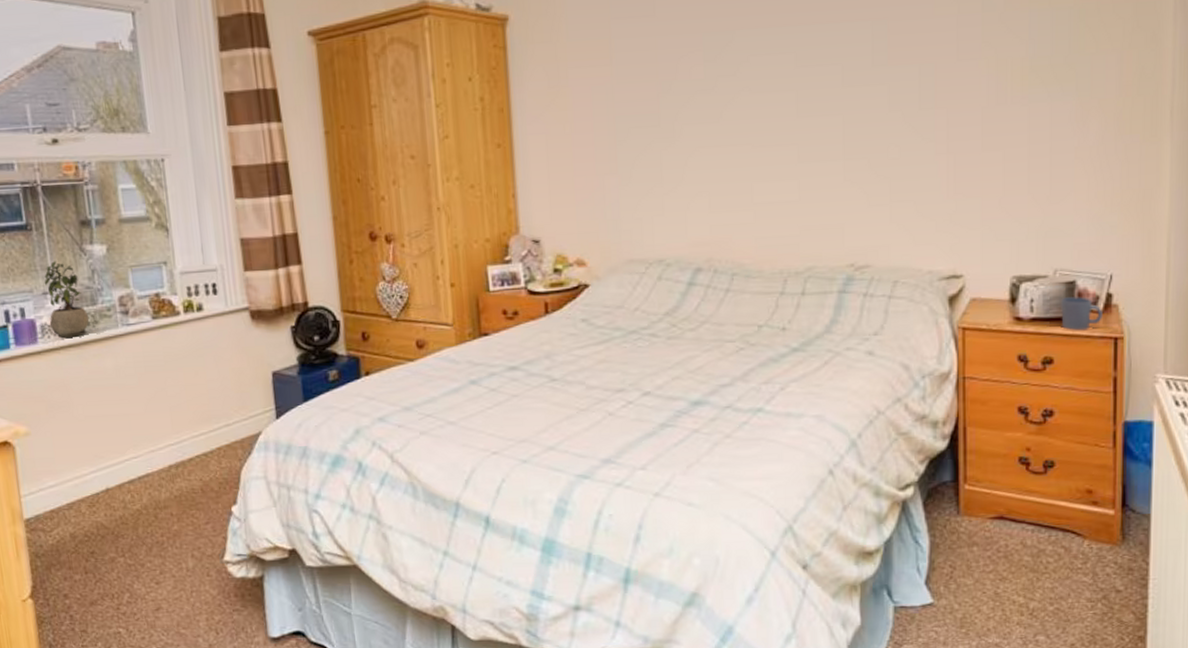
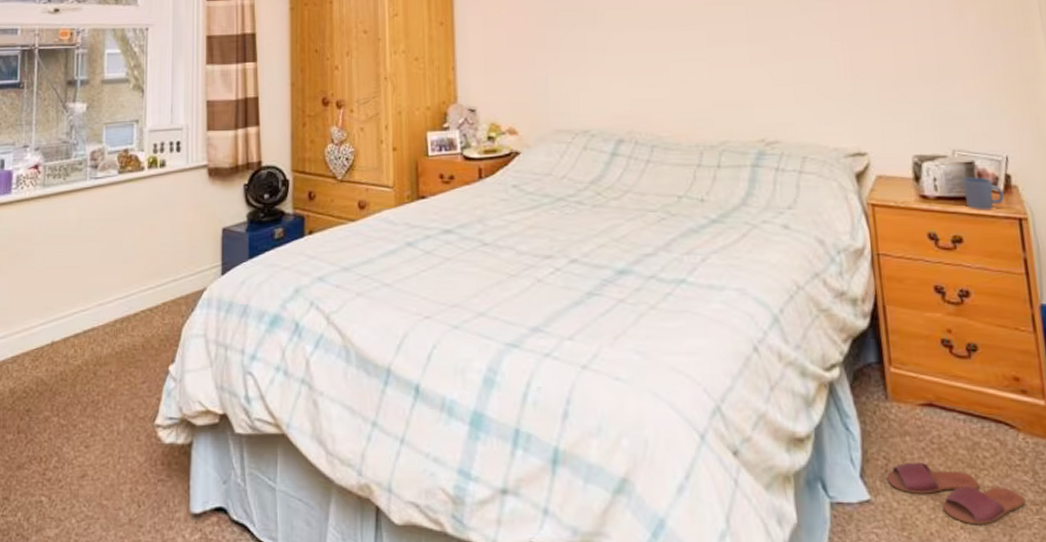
potted plant: present [44,261,89,339] -> none [26,117,61,190]
slippers: none [951,568,1082,621] -> present [887,462,1026,525]

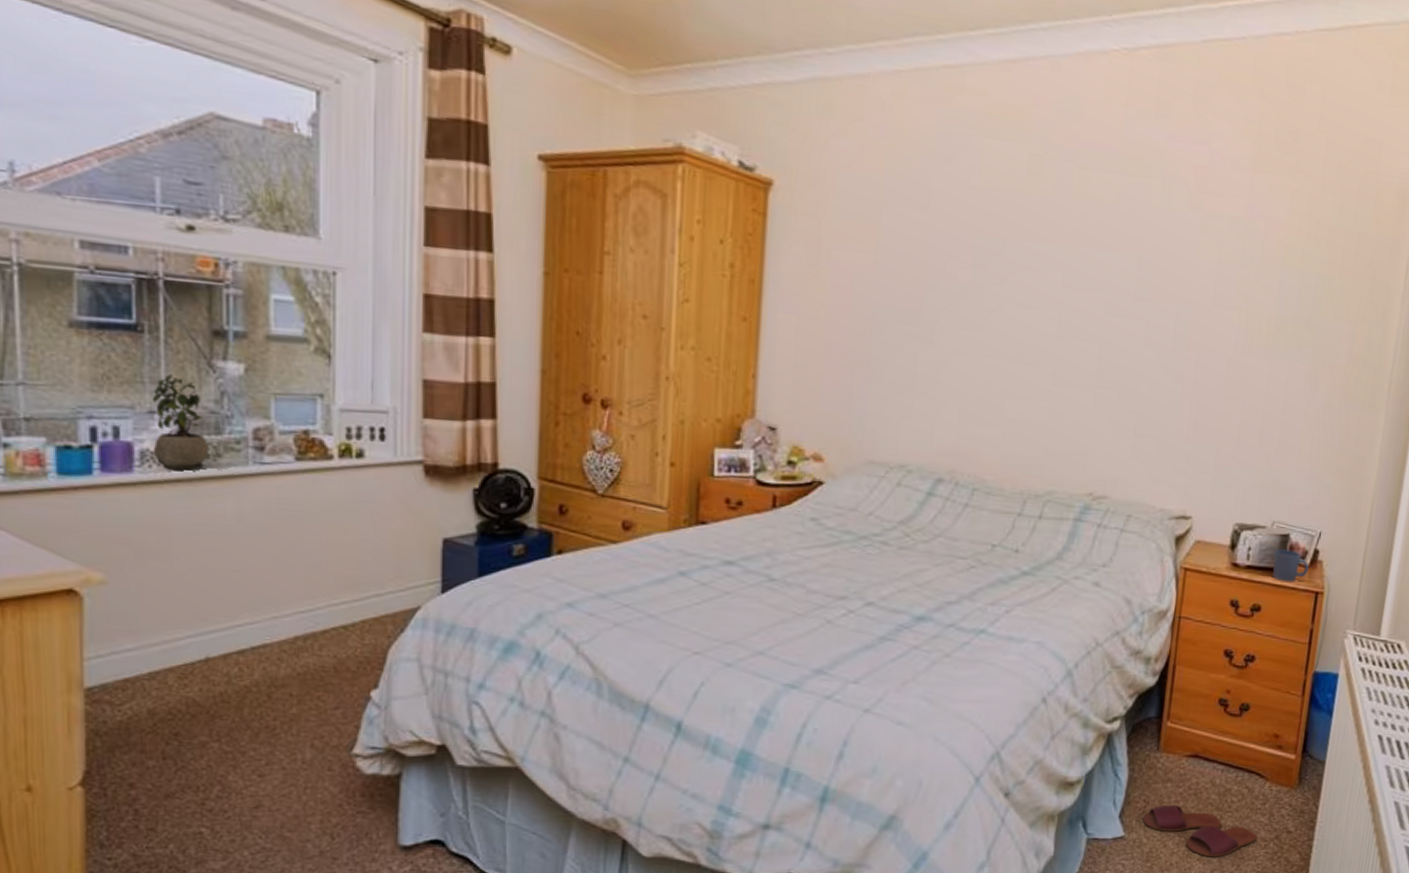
potted plant: none [26,117,61,190] -> present [152,374,208,471]

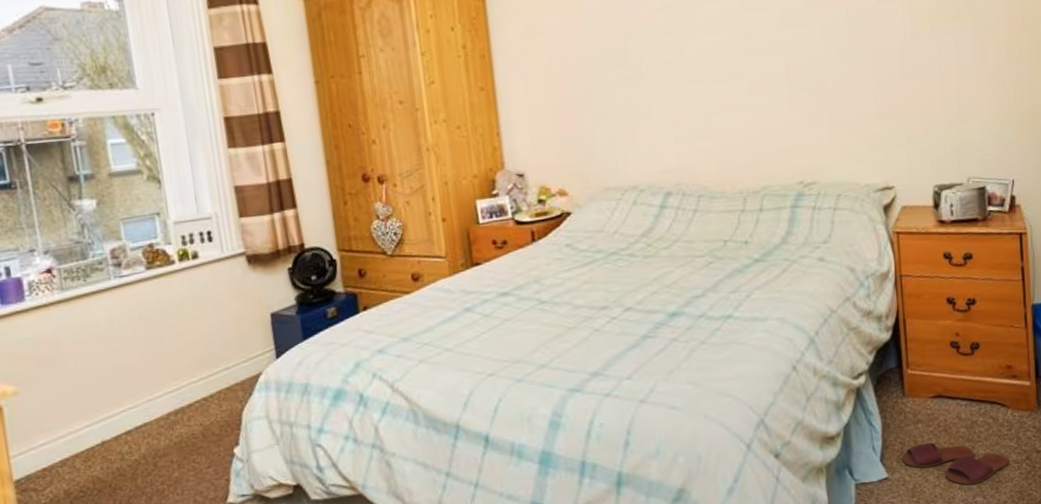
potted plant: present [152,374,208,471] -> none [30,218,80,295]
mug: present [1271,549,1309,583] -> none [974,200,1009,230]

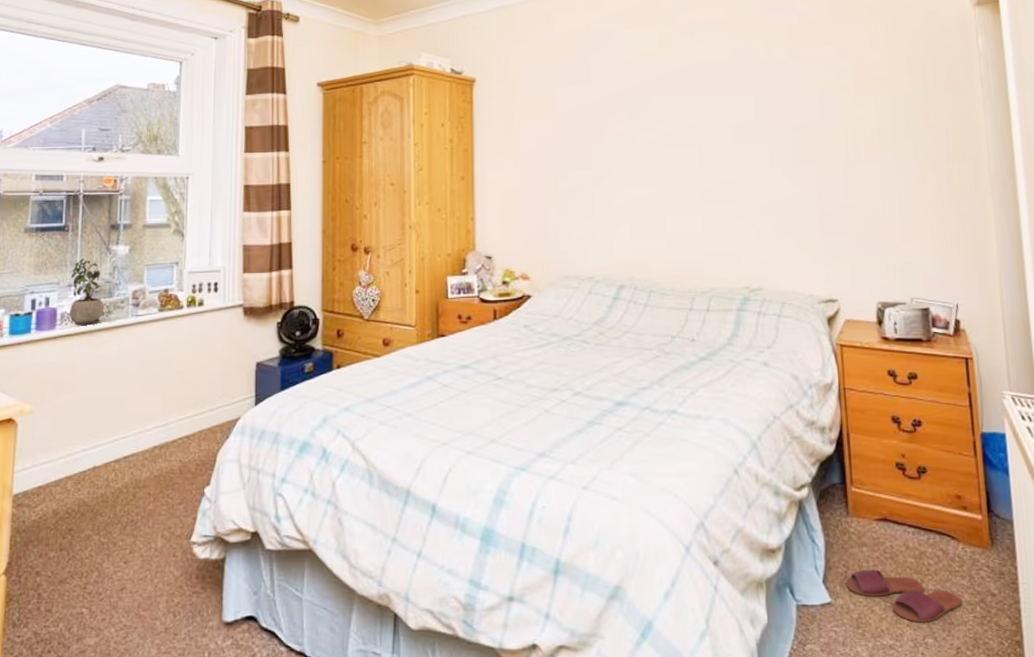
potted plant: none [30,218,80,295] -> present [70,258,104,326]

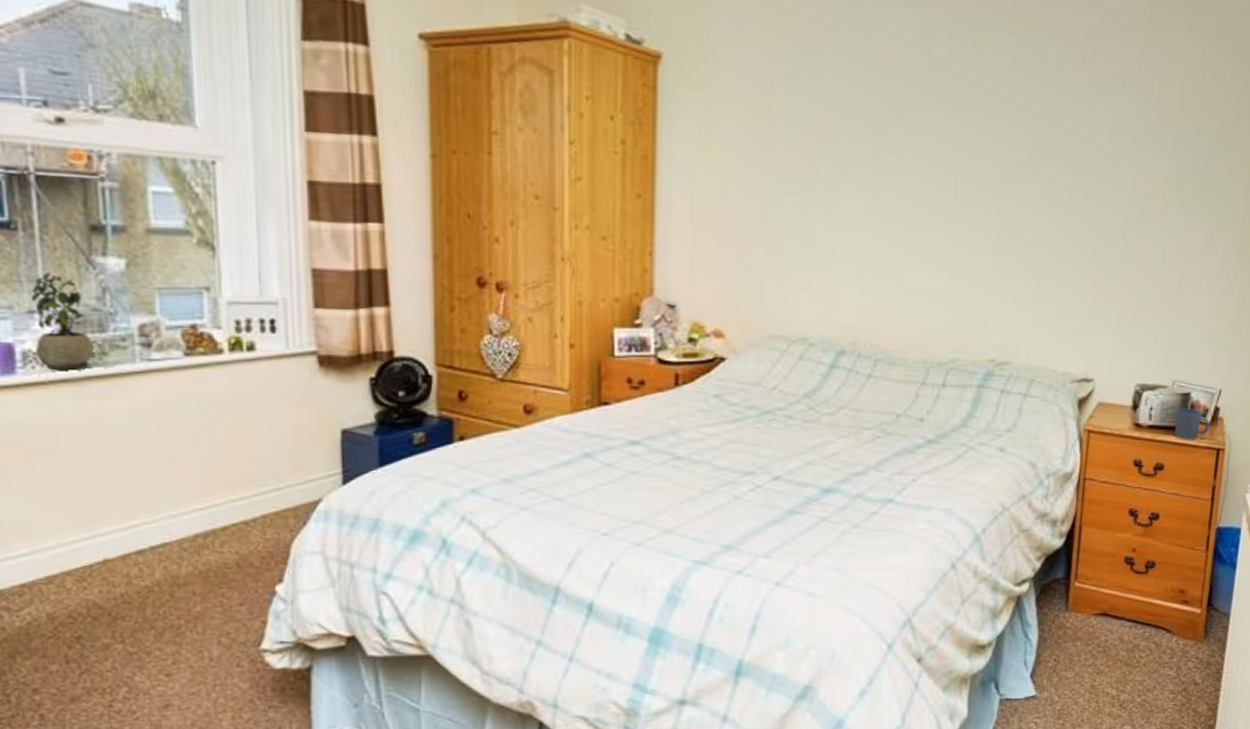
slippers: present [846,569,963,623] -> none [1053,662,1166,712]
mug: none [918,321,954,351] -> present [1173,408,1210,440]

